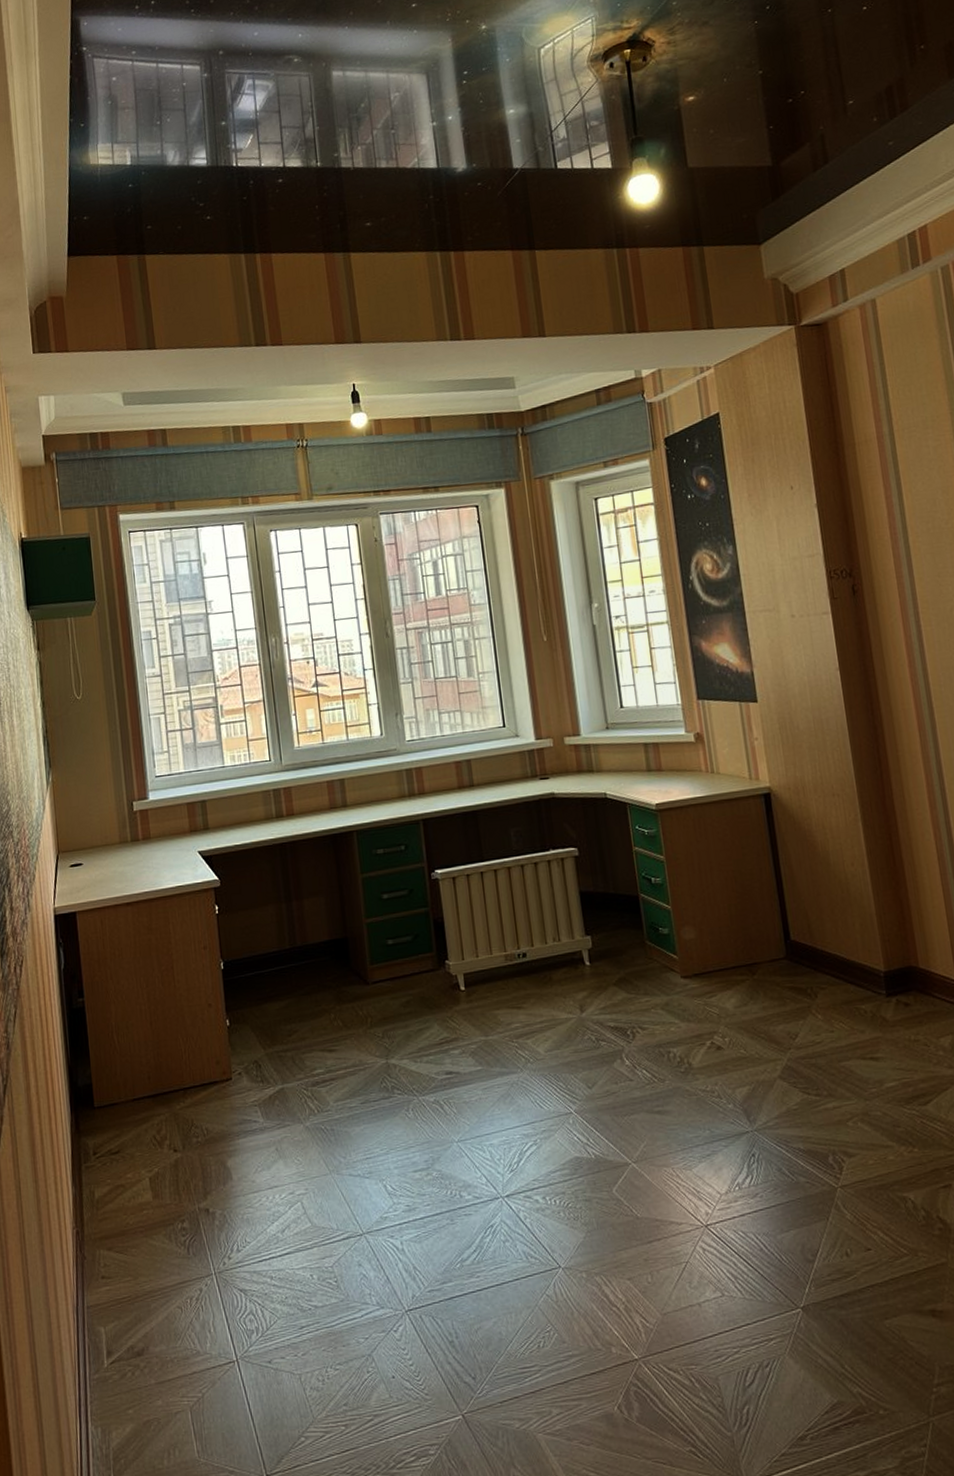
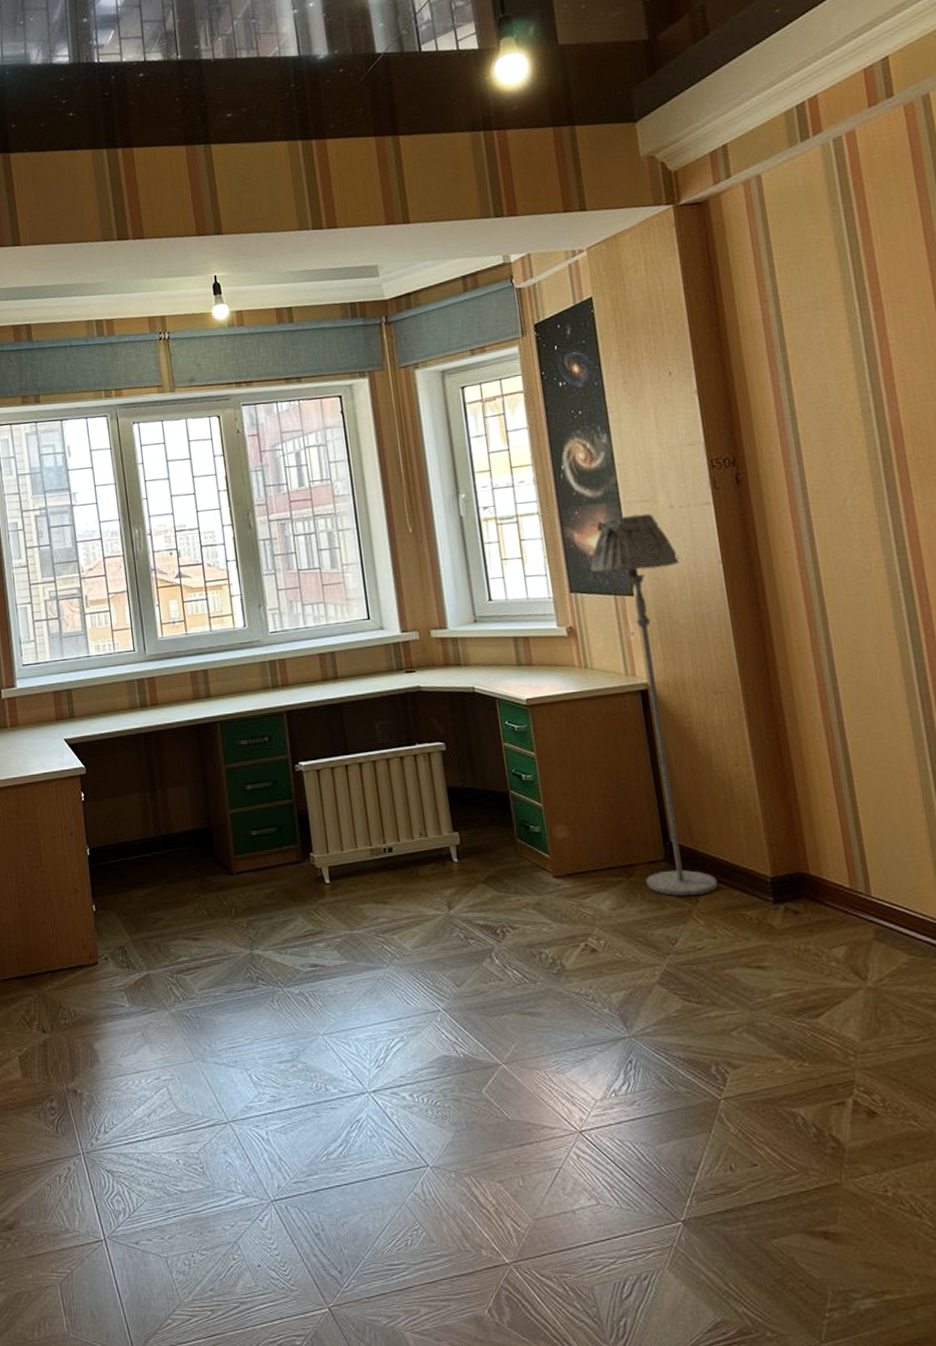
floor lamp: none [717,622,835,992] -> present [590,513,718,896]

